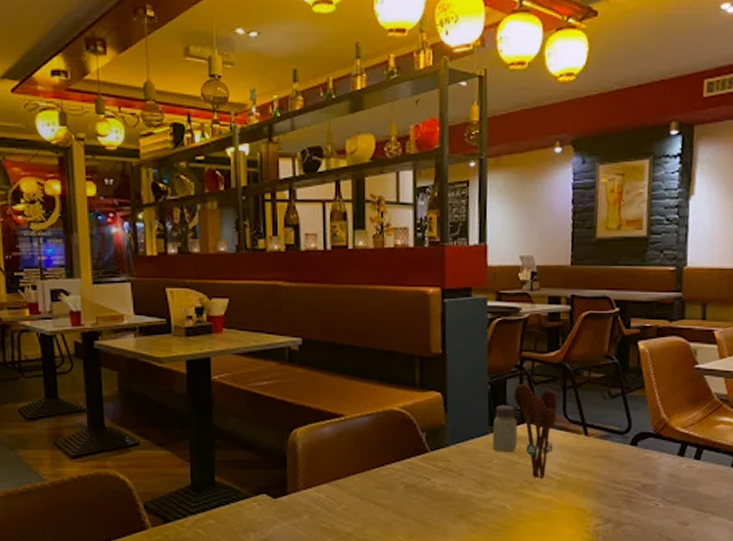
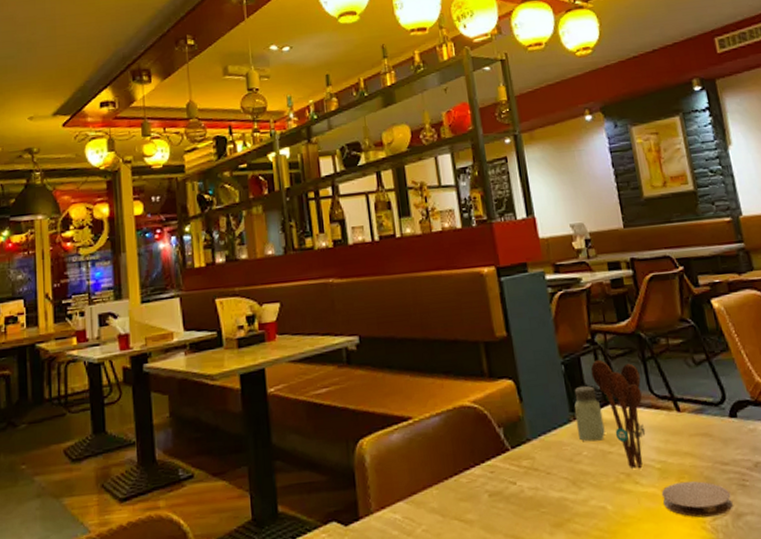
coaster: none [556,493,616,523] -> present [661,481,733,518]

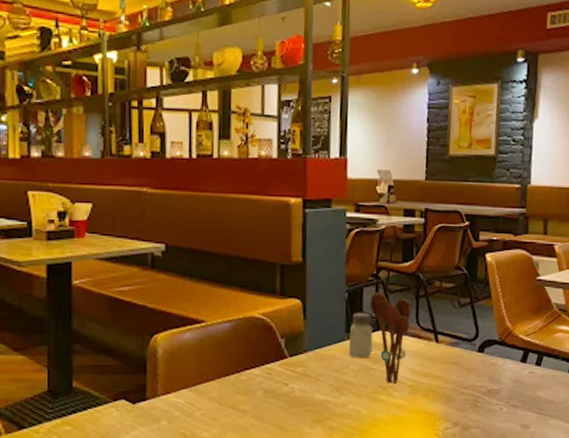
coaster: present [661,481,733,518] -> none [408,397,464,426]

